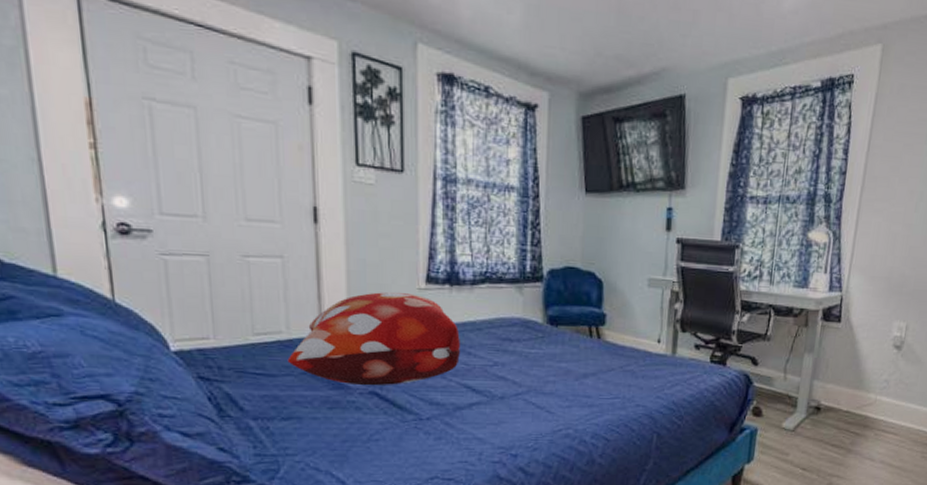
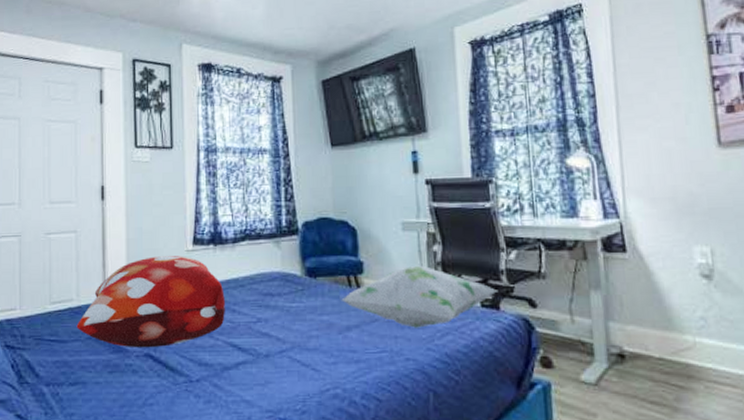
decorative pillow: none [581,322,728,378] -> present [341,266,499,328]

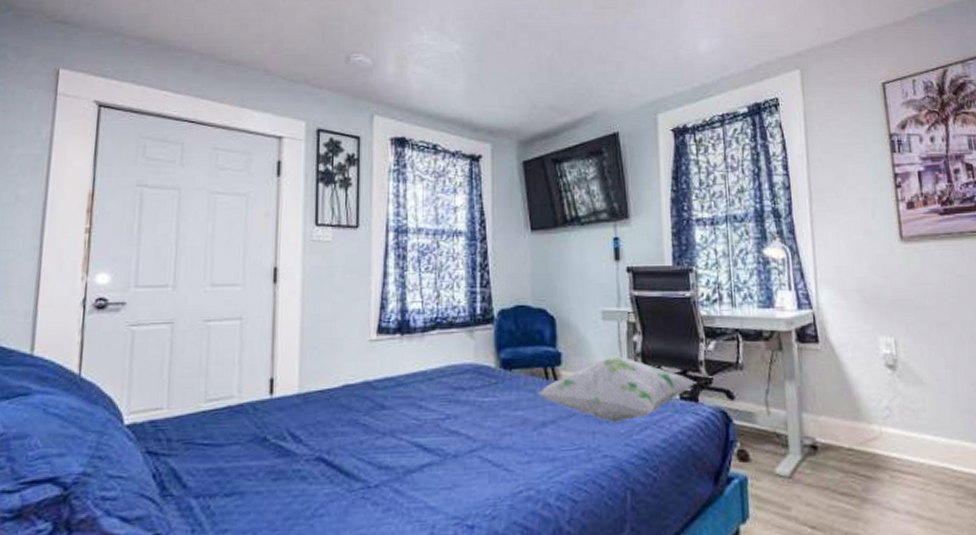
decorative pillow: present [76,256,225,348] -> none [236,346,411,451]

